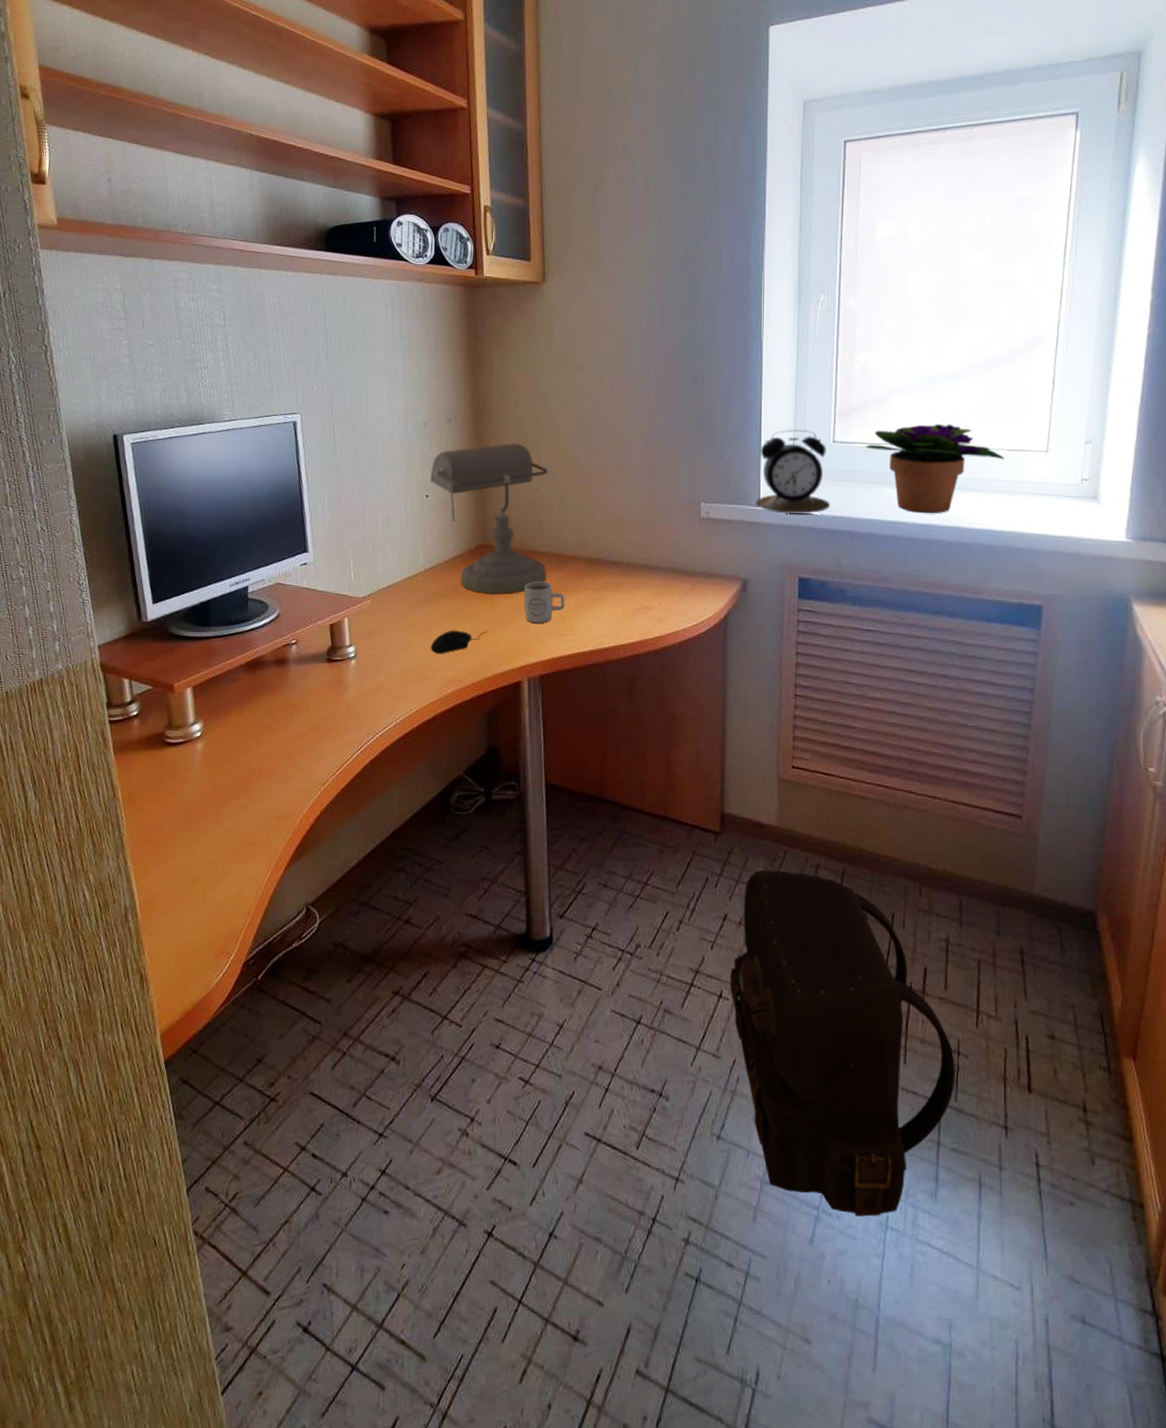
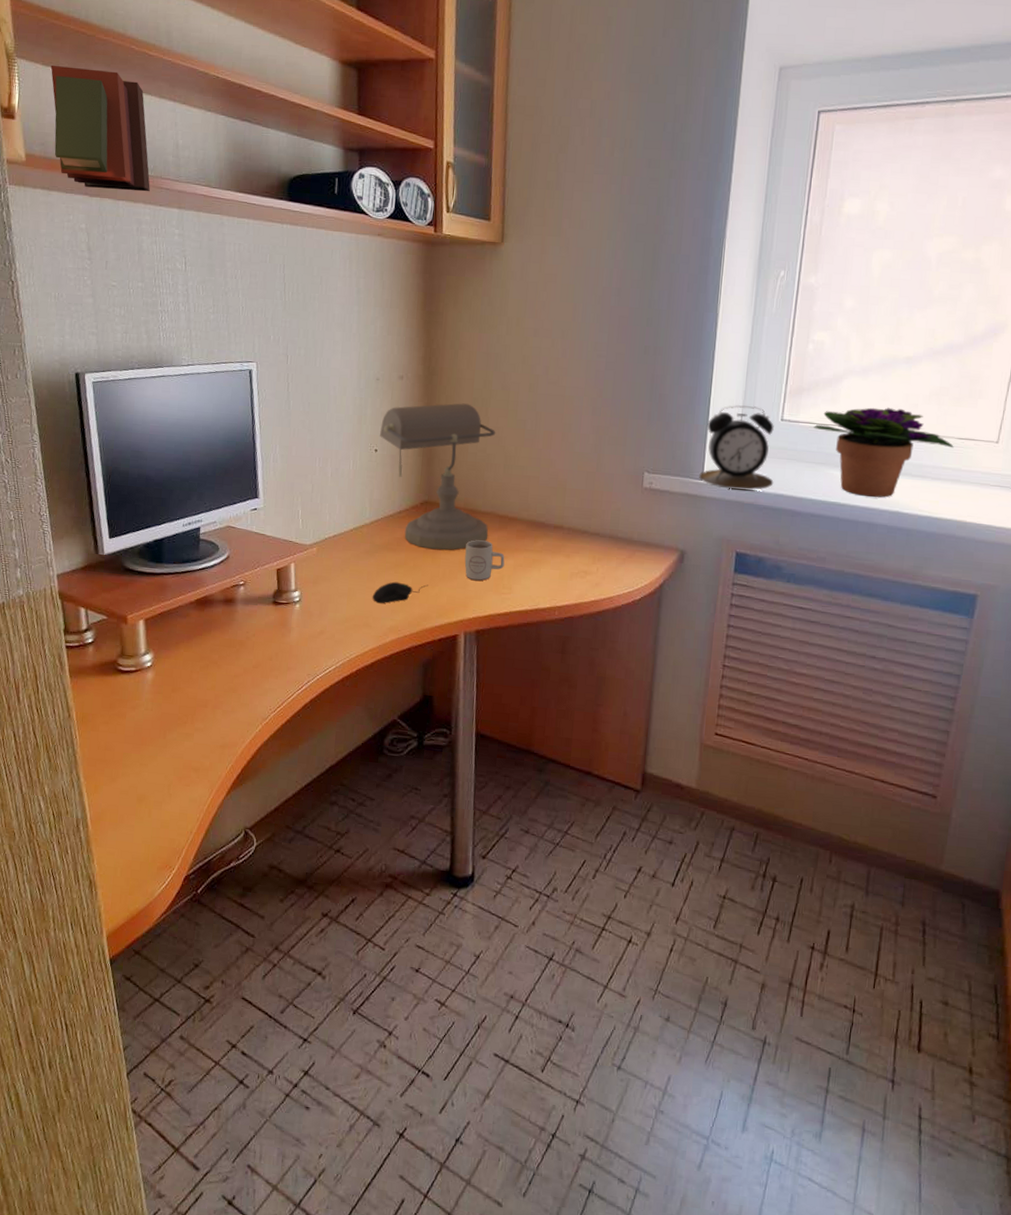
books: none [81,130,186,250] -> present [50,65,150,192]
backpack: present [730,869,955,1217] -> none [639,828,850,1150]

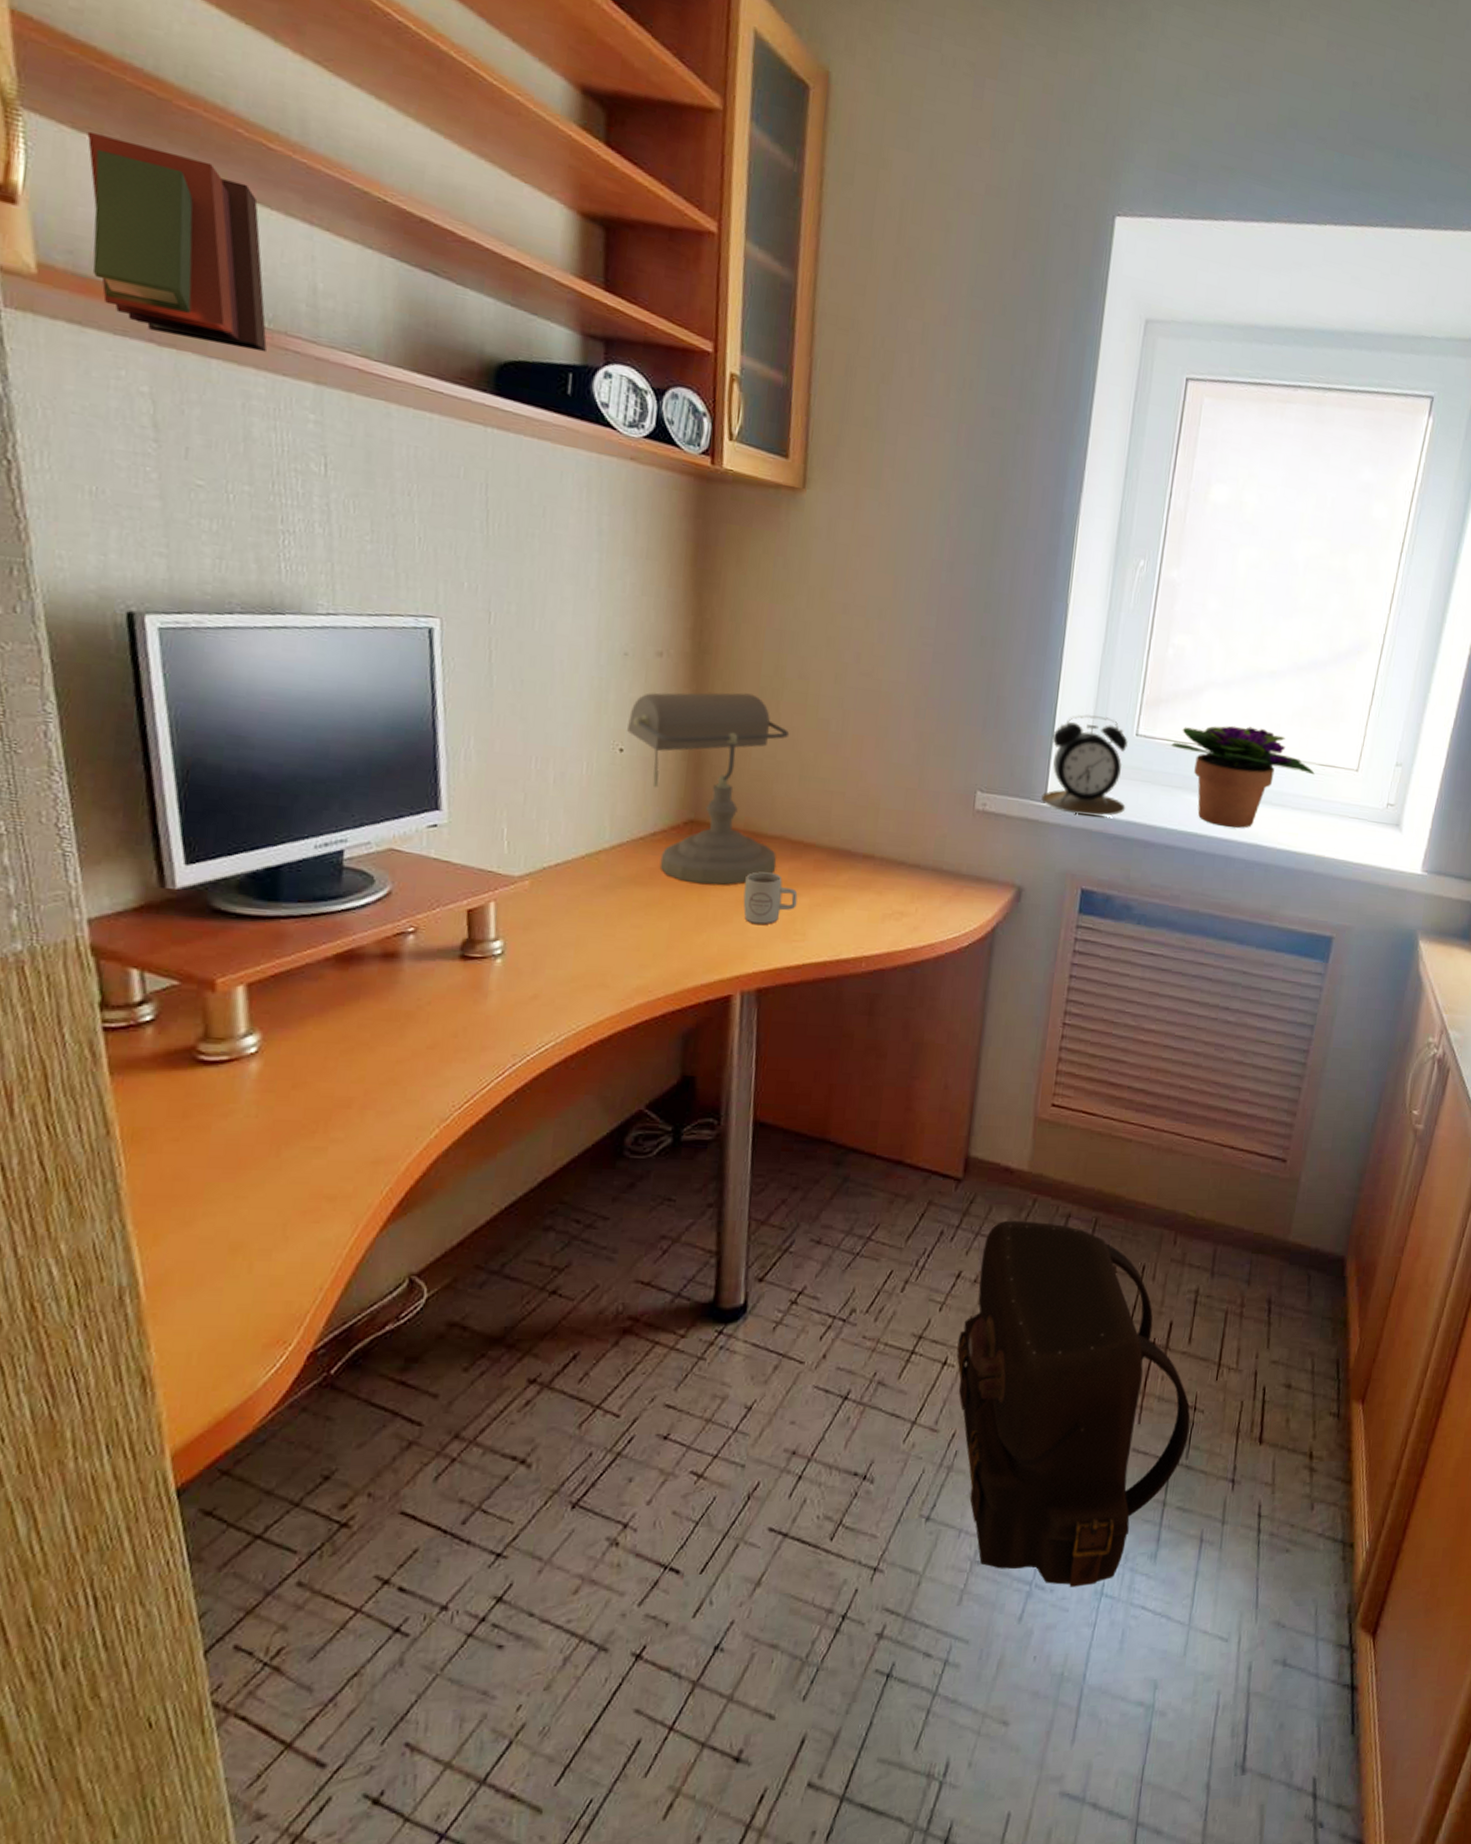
computer mouse: present [372,581,428,603] -> none [611,926,692,956]
backpack: none [639,828,850,1150] -> present [956,1220,1191,1587]

